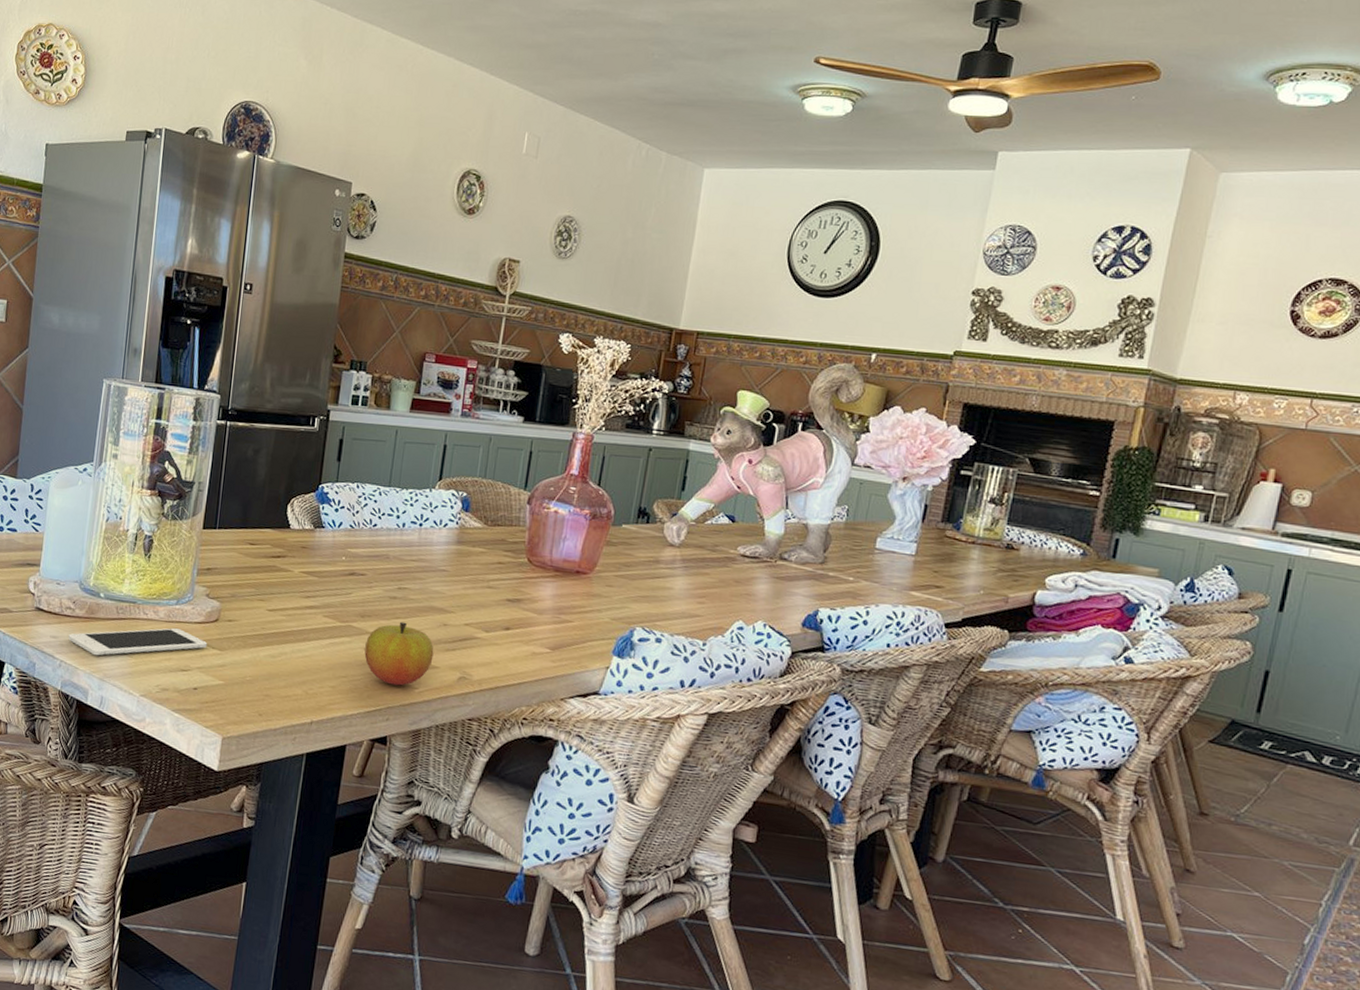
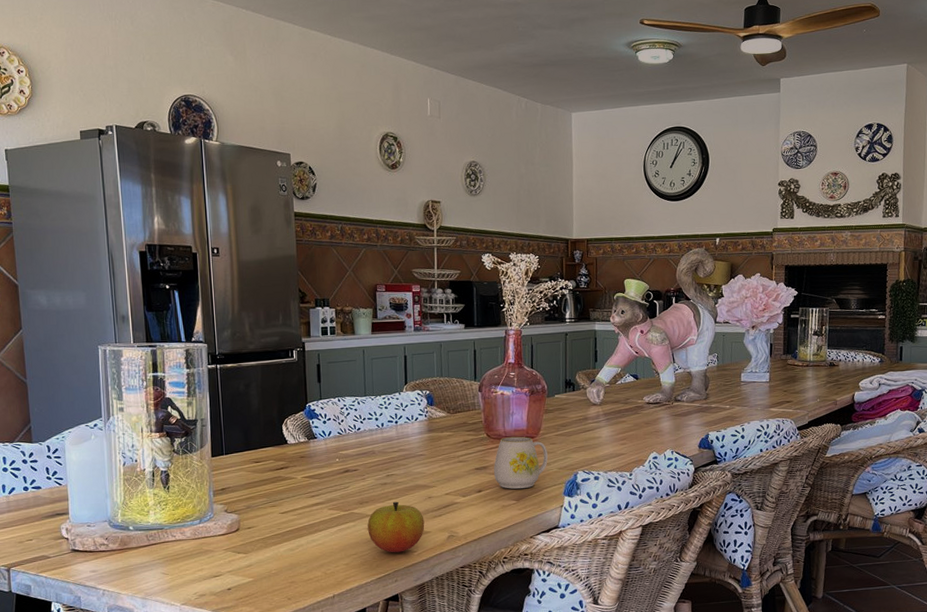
cell phone: present [68,628,208,656] -> none [107,543,233,580]
mug: none [528,567,601,636] -> present [494,436,548,489]

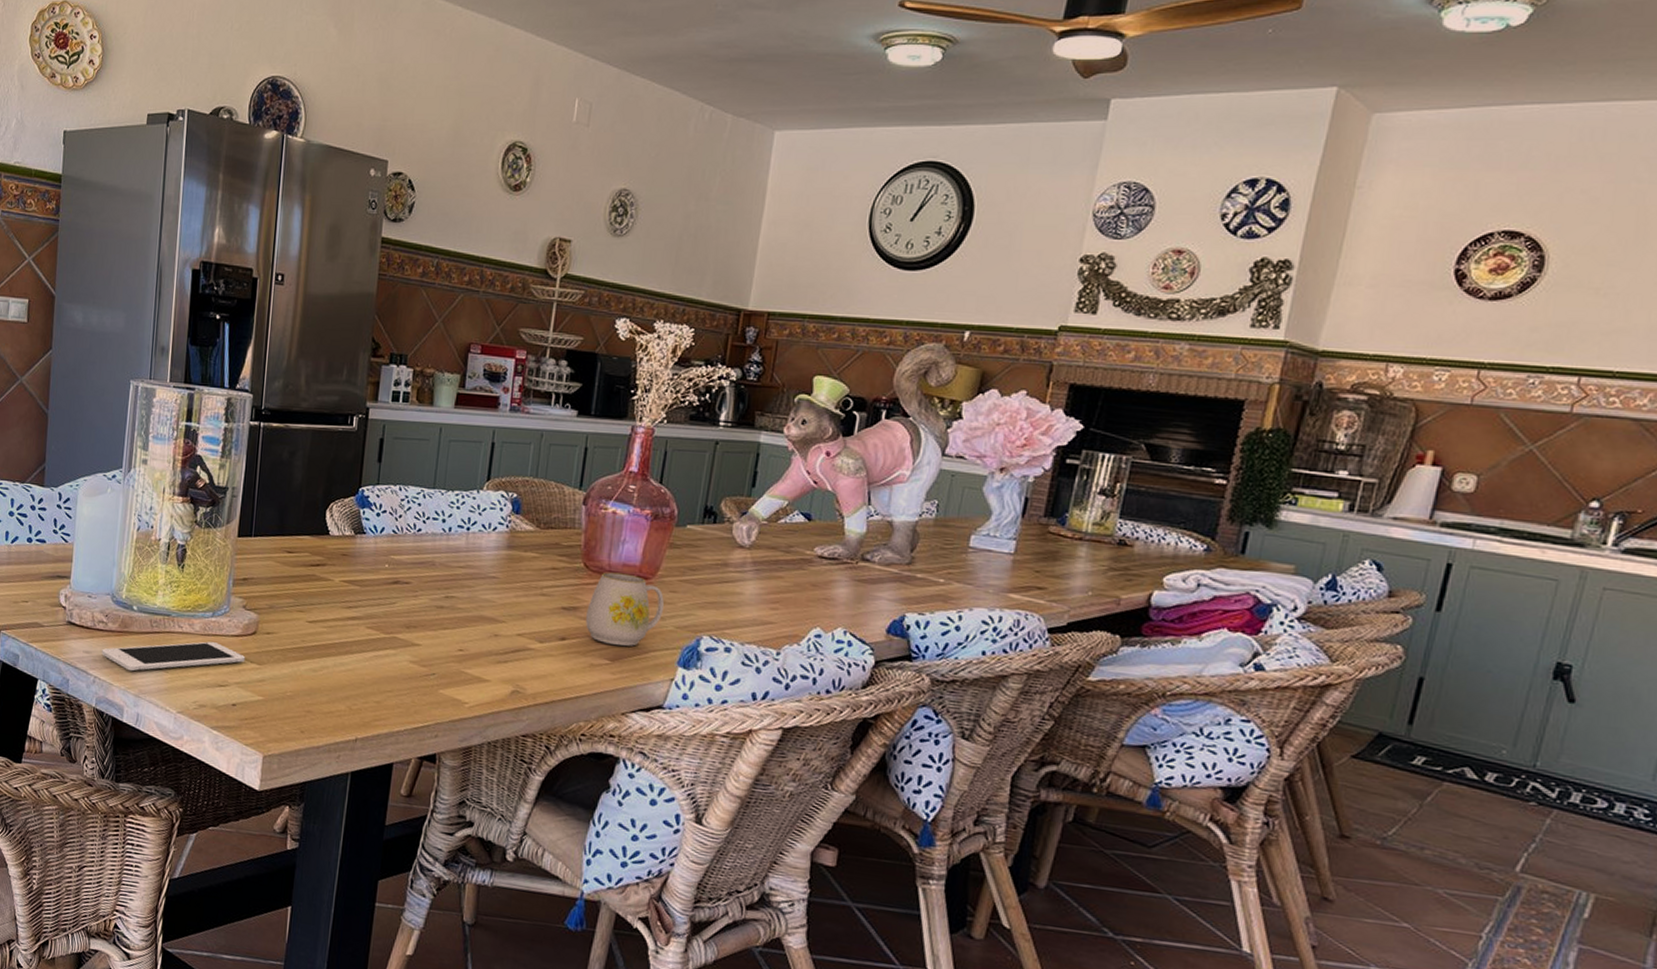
cell phone: none [107,543,233,580] -> present [102,641,246,672]
apple: present [367,501,425,553] -> none [410,632,485,701]

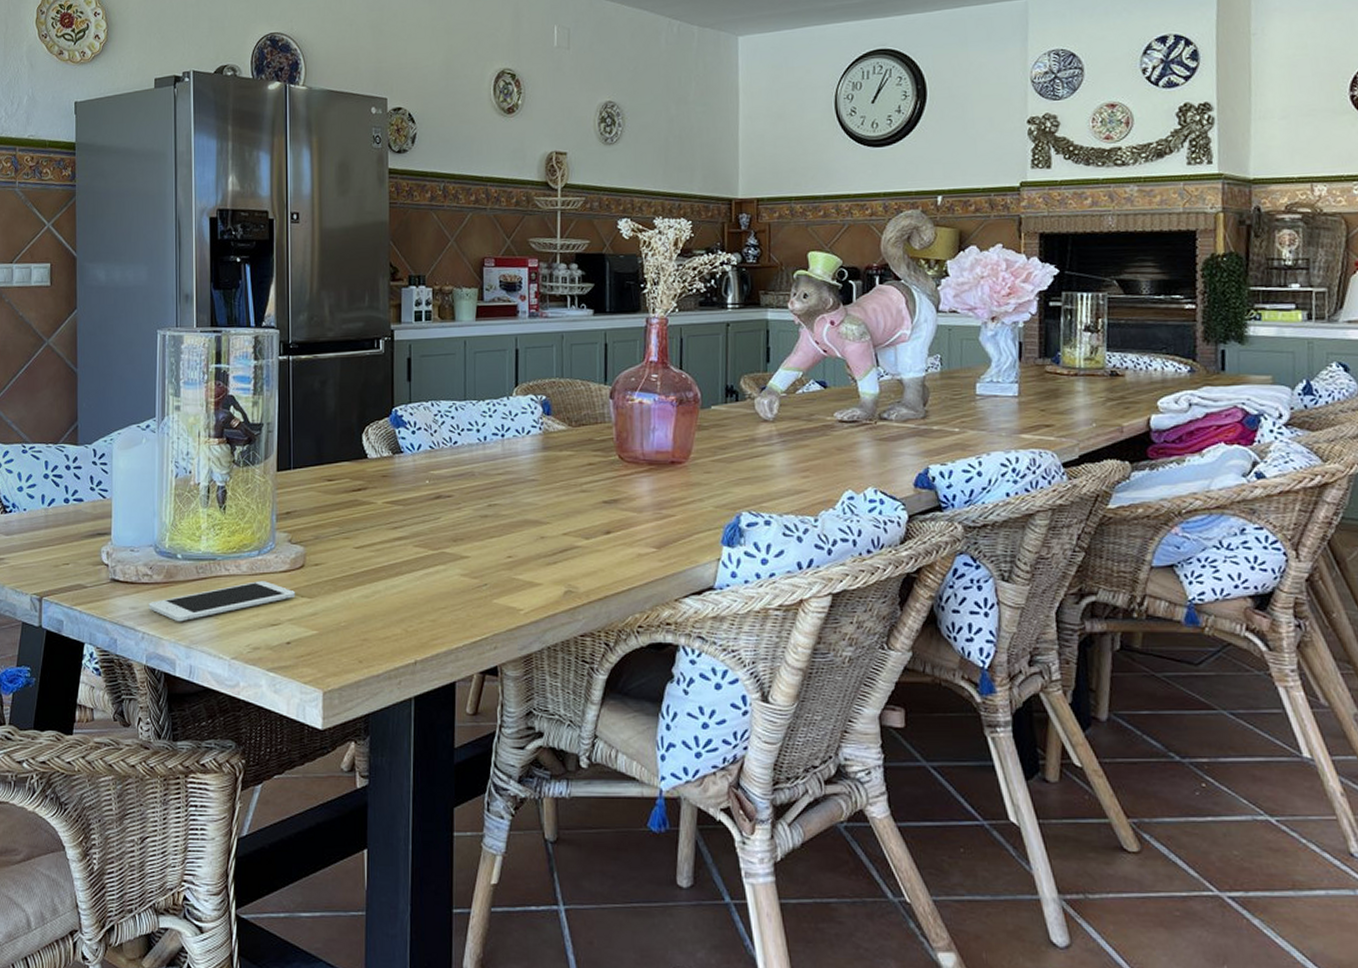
mug: present [586,572,664,646] -> none [627,460,701,532]

